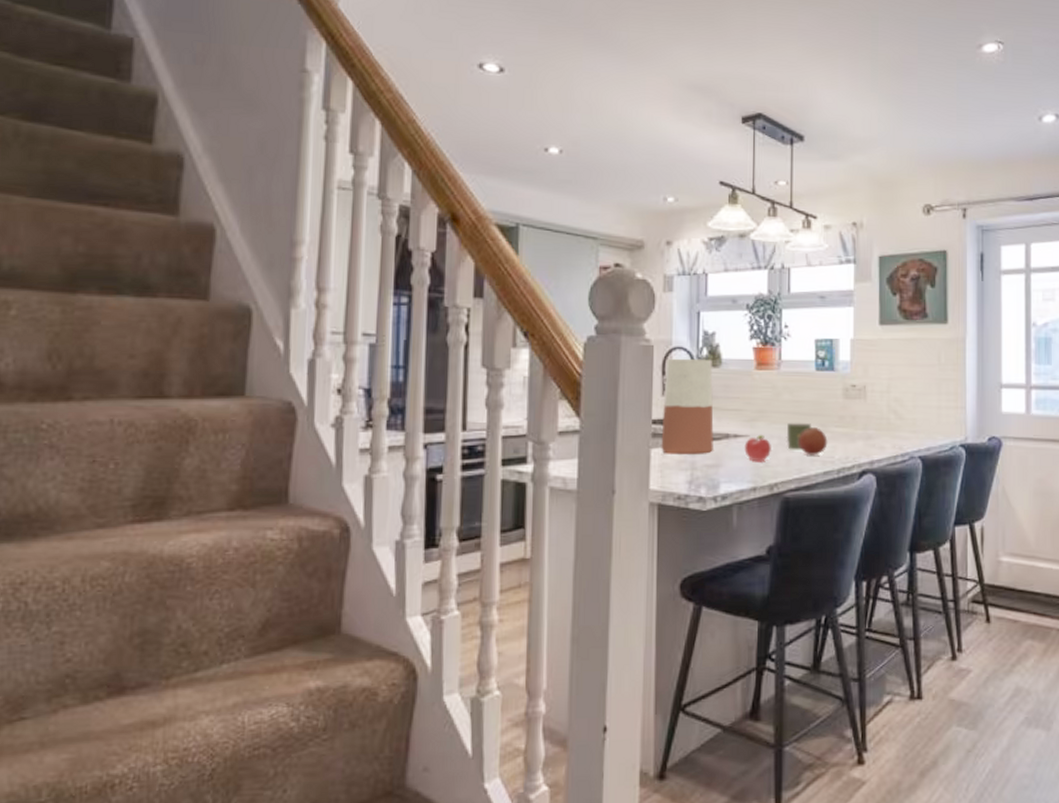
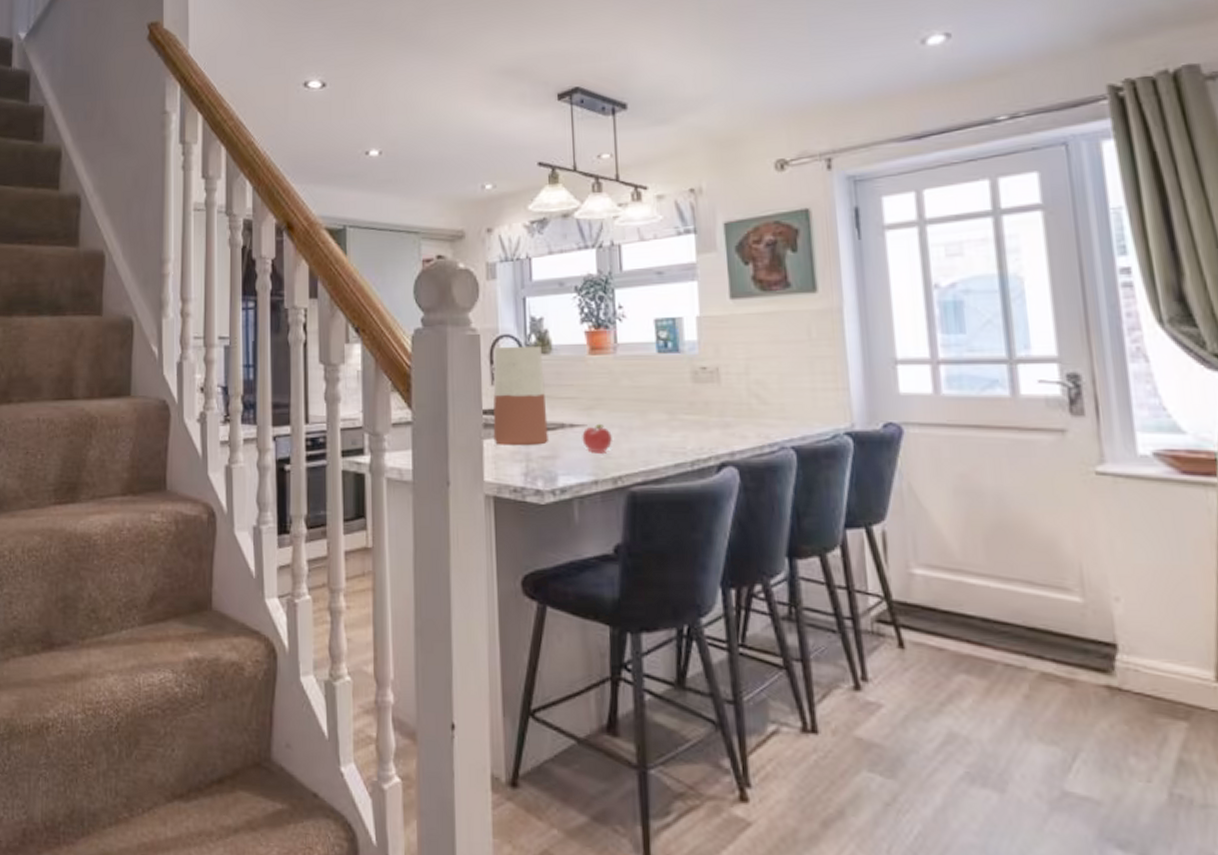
mug: present [786,422,811,451] -> none [628,409,656,442]
fruit: present [798,427,828,455] -> none [642,415,677,446]

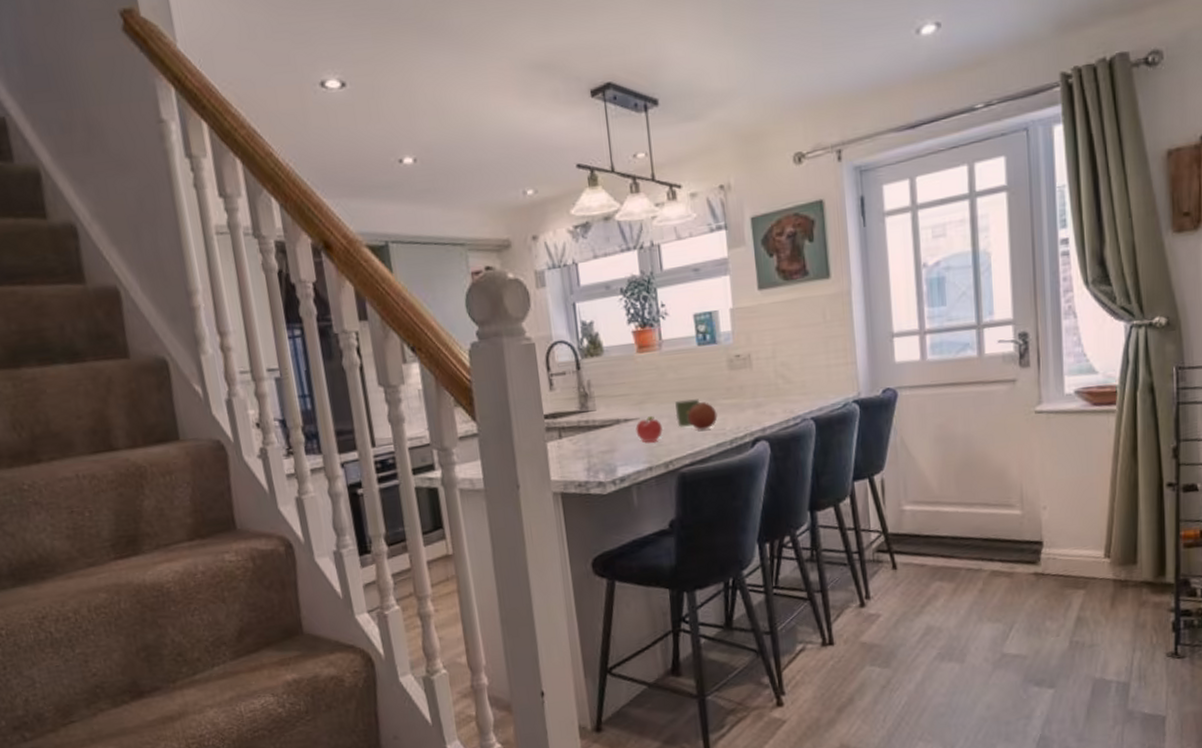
vase: present [493,345,548,446] -> none [549,349,606,446]
mug: none [628,409,656,442] -> present [675,398,699,428]
fruit: none [642,415,677,446] -> present [687,402,718,430]

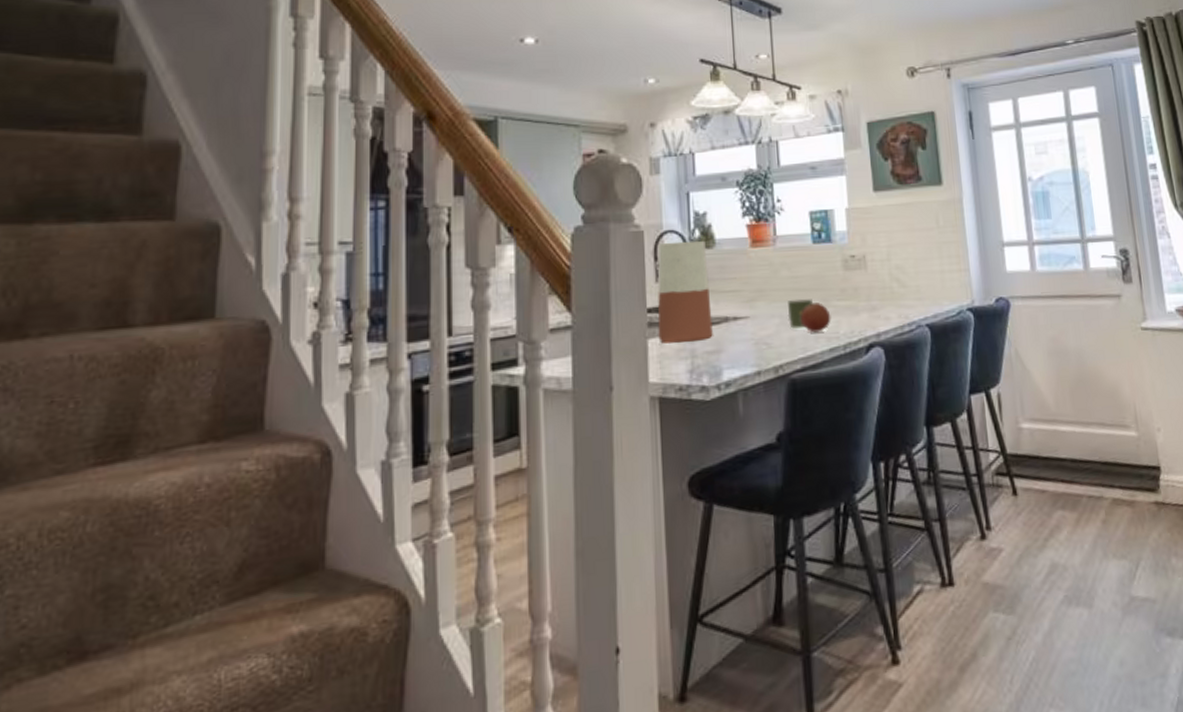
vase: none [549,349,606,446] -> present [657,240,713,344]
fruit: present [635,415,663,443] -> none [745,314,773,344]

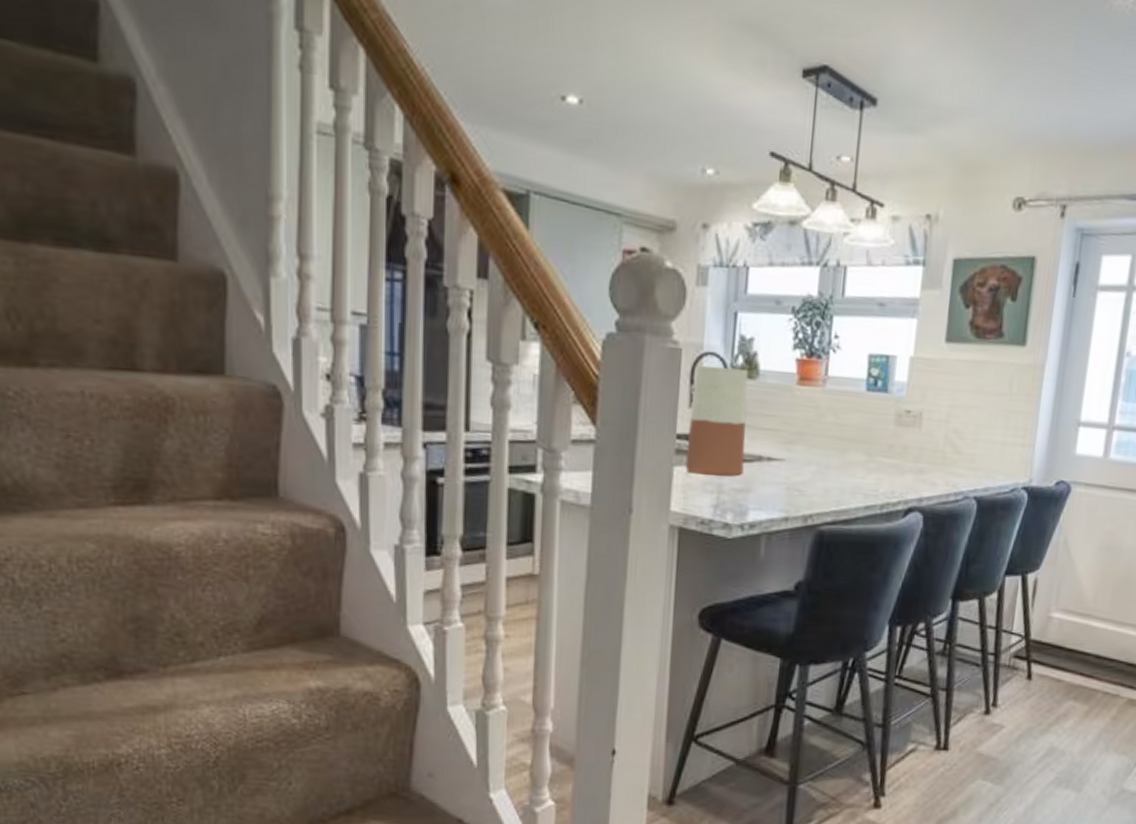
mug: present [787,298,813,330] -> none [825,448,856,482]
fruit: present [800,302,831,333] -> none [839,455,873,487]

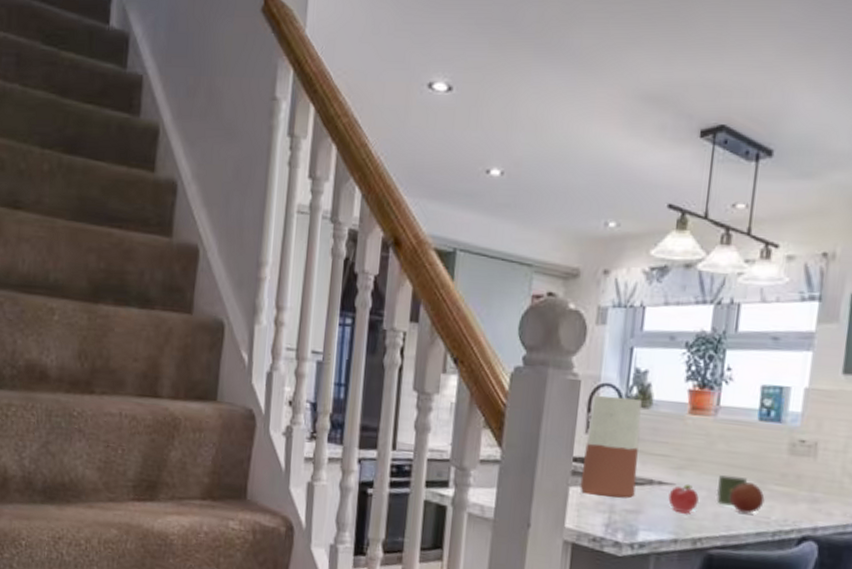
fruit: none [778,458,809,490] -> present [668,483,699,513]
mug: none [825,448,856,482] -> present [716,474,747,507]
fruit: none [839,455,873,487] -> present [729,482,765,514]

